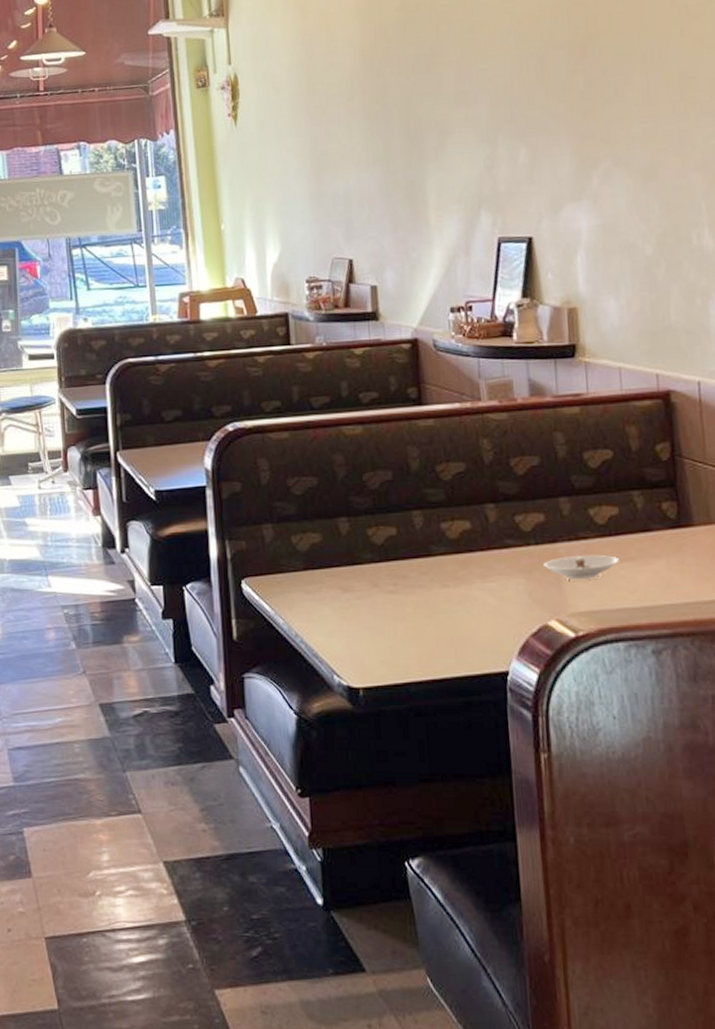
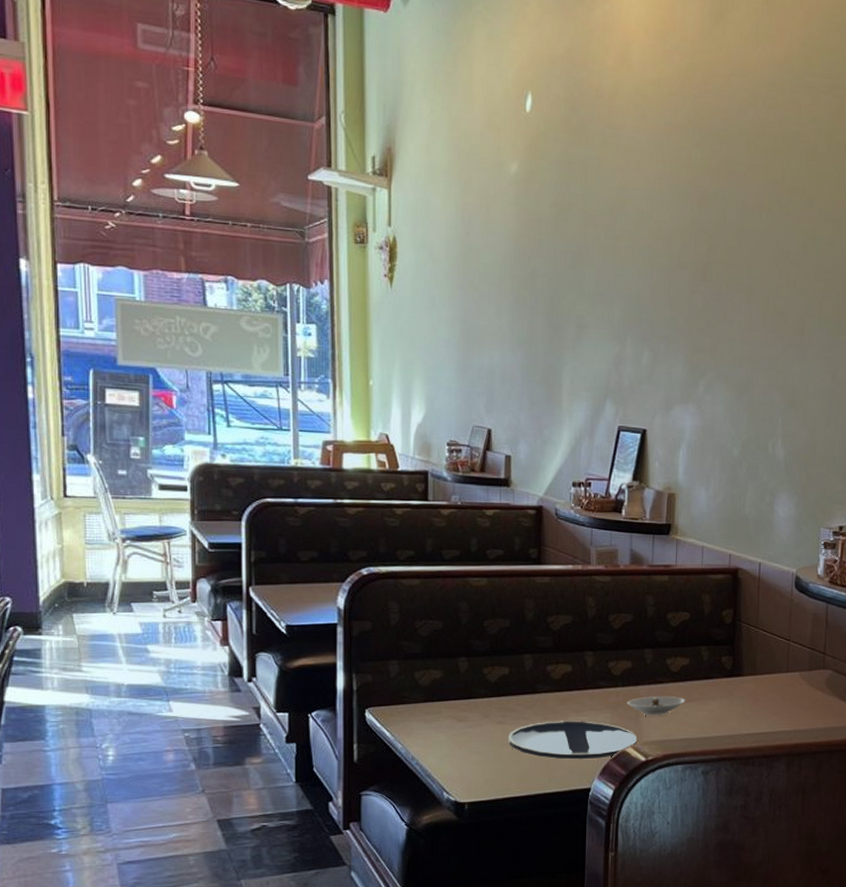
plate: none [403,588,561,636] -> present [508,721,637,760]

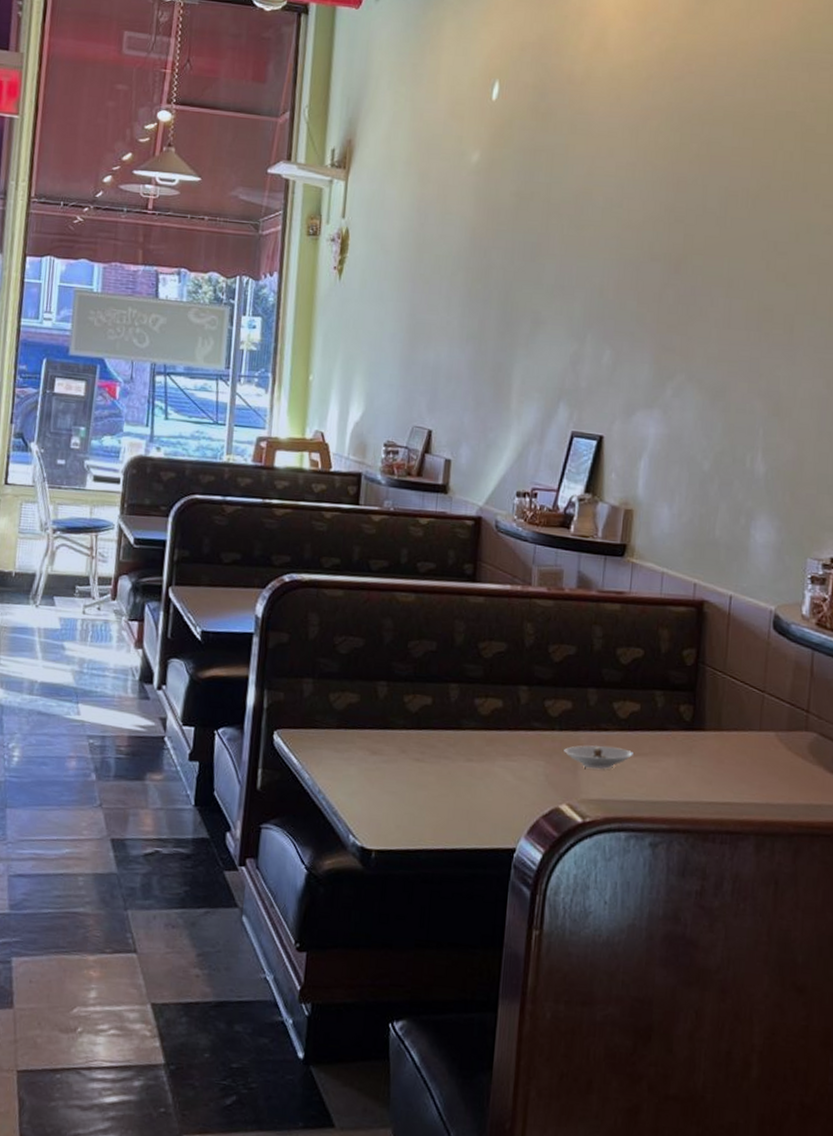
plate: present [508,721,637,760] -> none [425,764,573,815]

